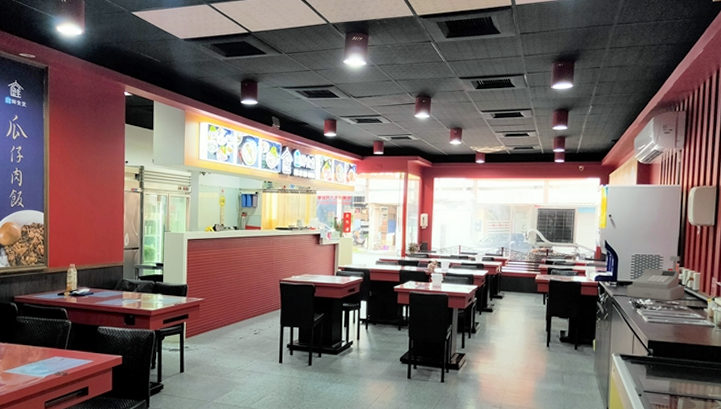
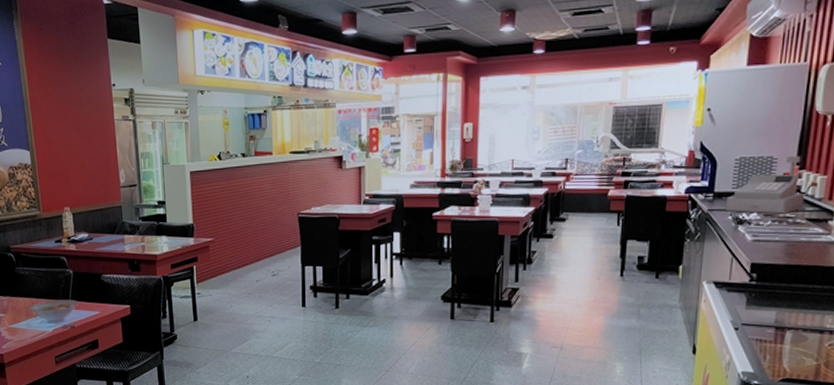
soup bowl: none [24,348,75,370] -> present [28,299,80,323]

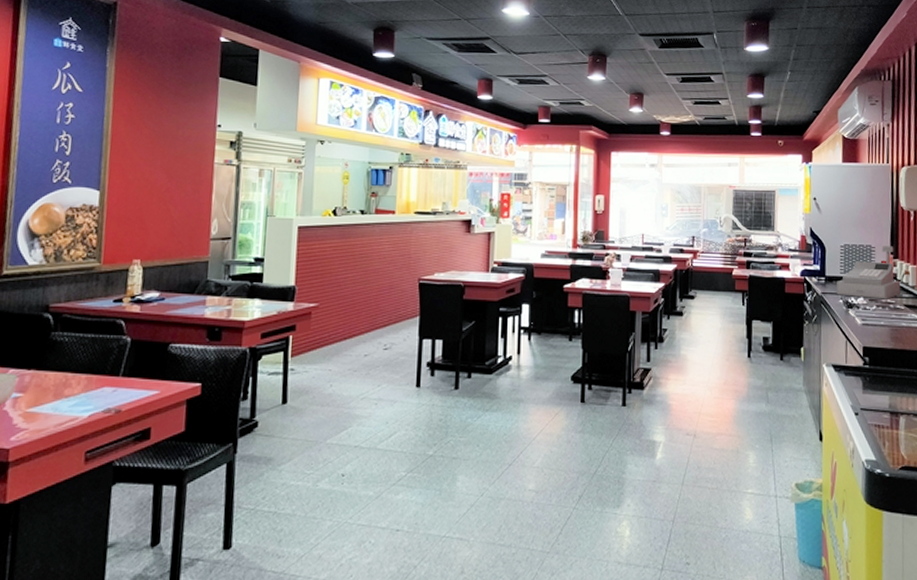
soup bowl: present [28,299,80,323] -> none [59,375,133,406]

